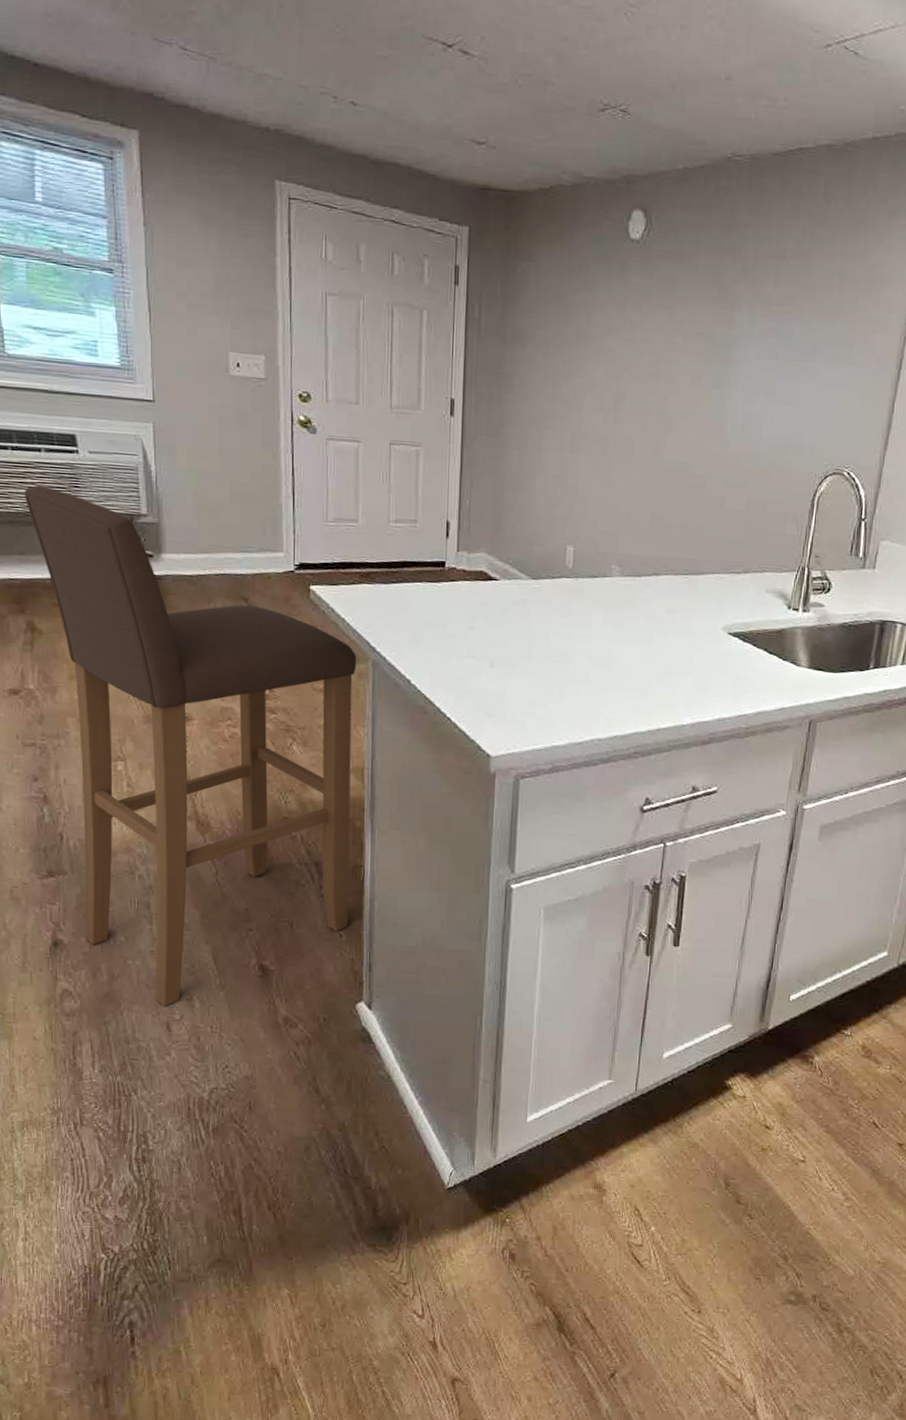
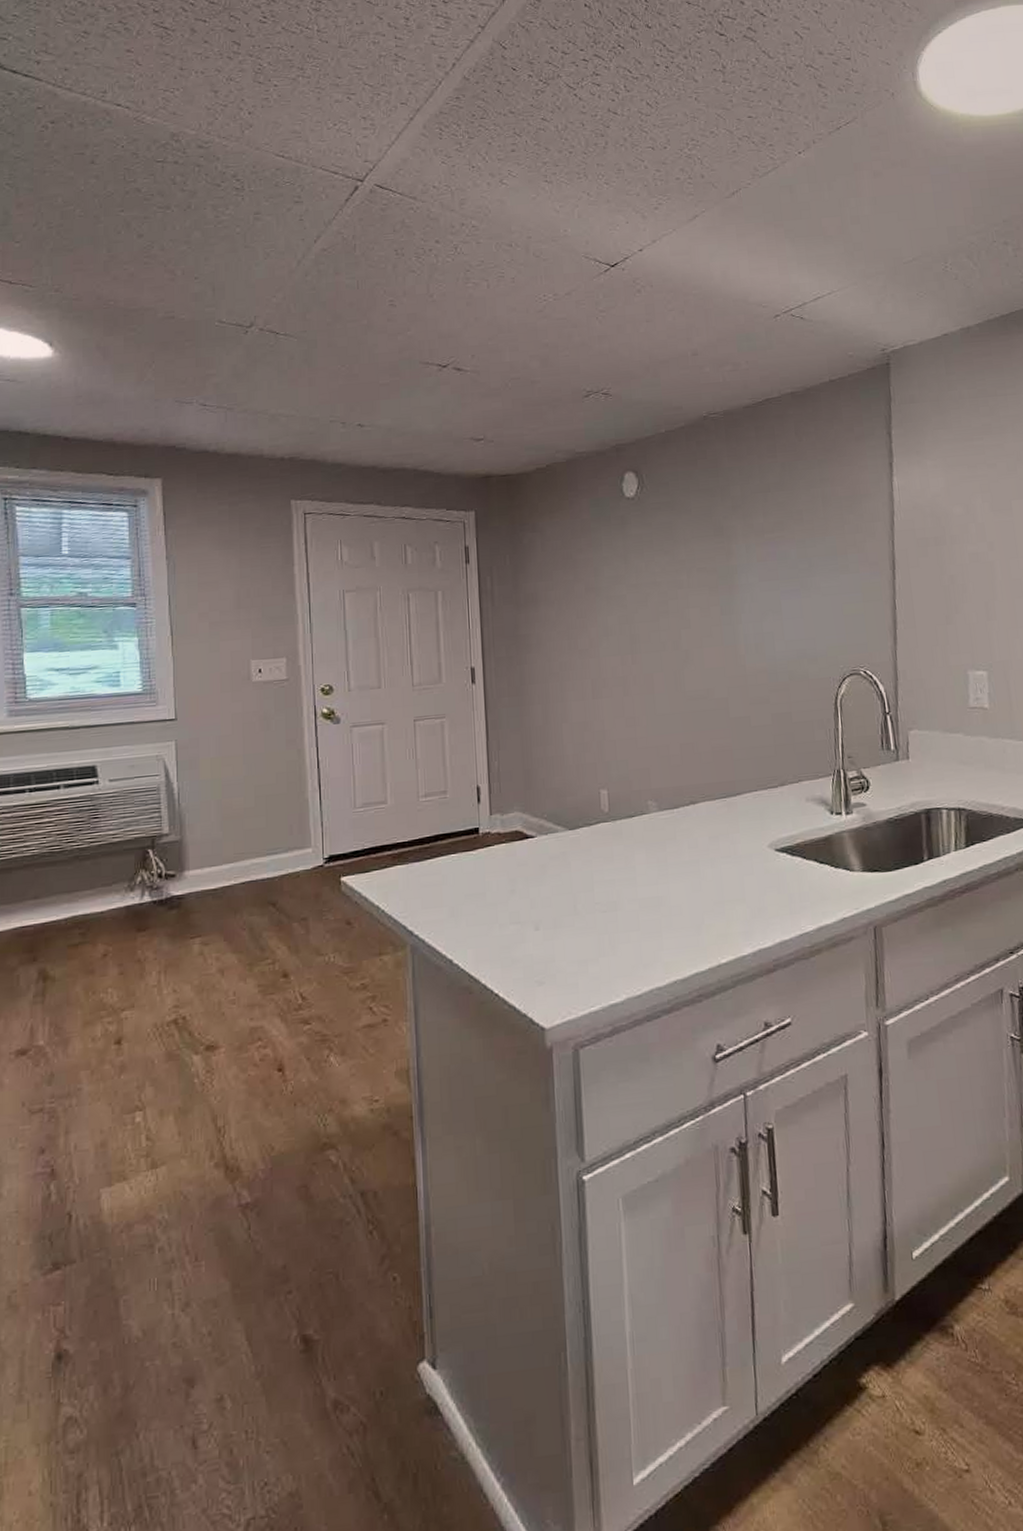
bar stool: present [24,485,357,1007] -> none [40,823,403,1417]

